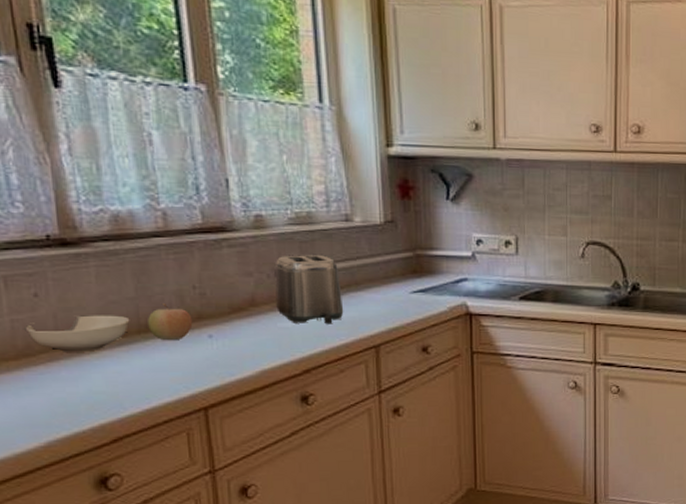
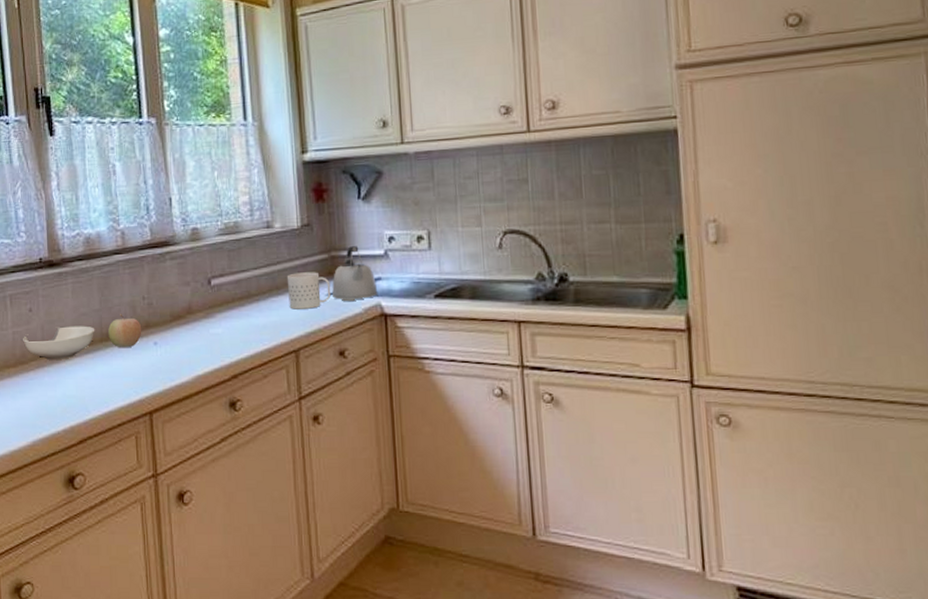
toaster: present [274,255,344,324] -> none [207,262,267,330]
mug: none [367,269,415,306] -> present [286,272,331,310]
kettle: none [415,246,464,300] -> present [331,246,378,302]

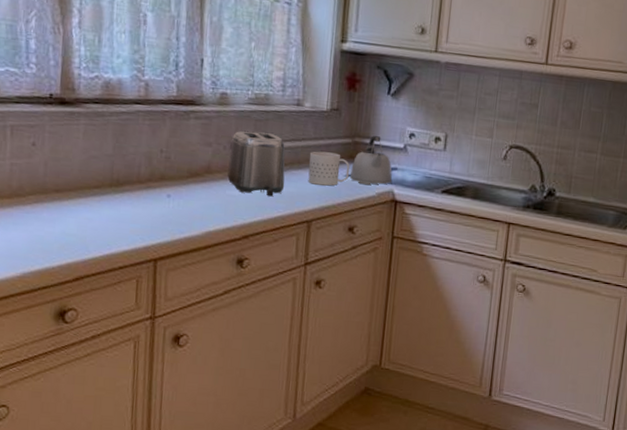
bowl: present [22,326,95,361] -> none [20,165,105,198]
fruit: present [108,314,142,348] -> none [119,163,156,196]
toaster: none [207,262,267,330] -> present [227,131,286,197]

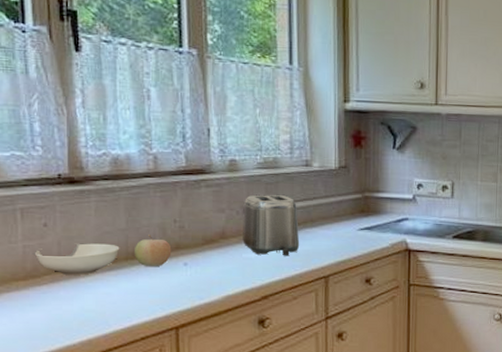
bowl: none [20,165,105,198] -> present [34,243,120,276]
fruit: none [119,163,156,196] -> present [135,235,172,267]
mug: present [308,151,350,186] -> none [321,208,362,241]
kettle: present [349,136,393,186] -> none [362,189,405,237]

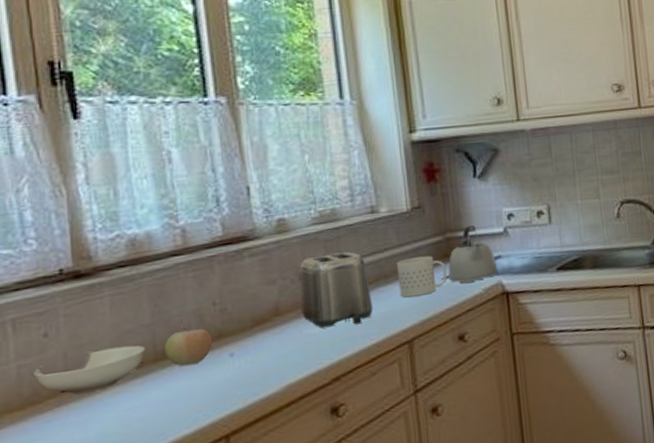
mug: none [321,208,362,241] -> present [396,255,448,298]
kettle: none [362,189,405,237] -> present [447,225,499,284]

